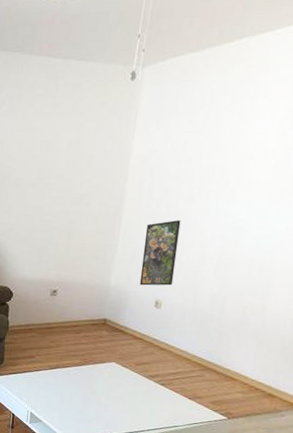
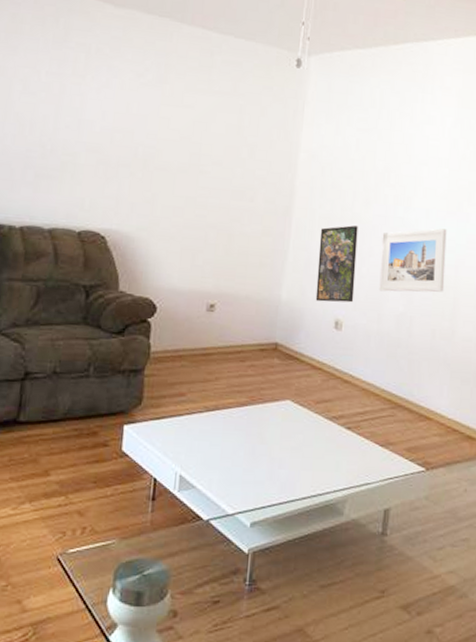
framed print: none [196,217,267,276] -> present [379,228,447,293]

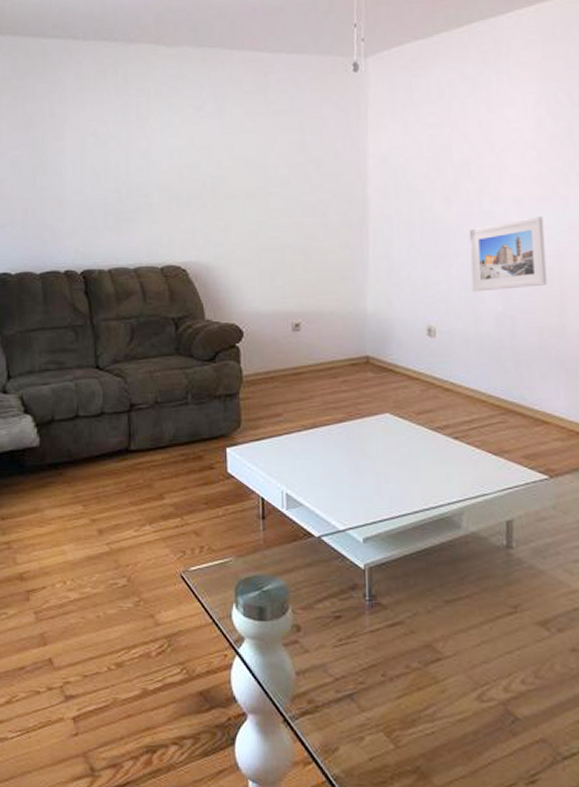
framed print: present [315,225,358,303] -> none [400,226,446,310]

